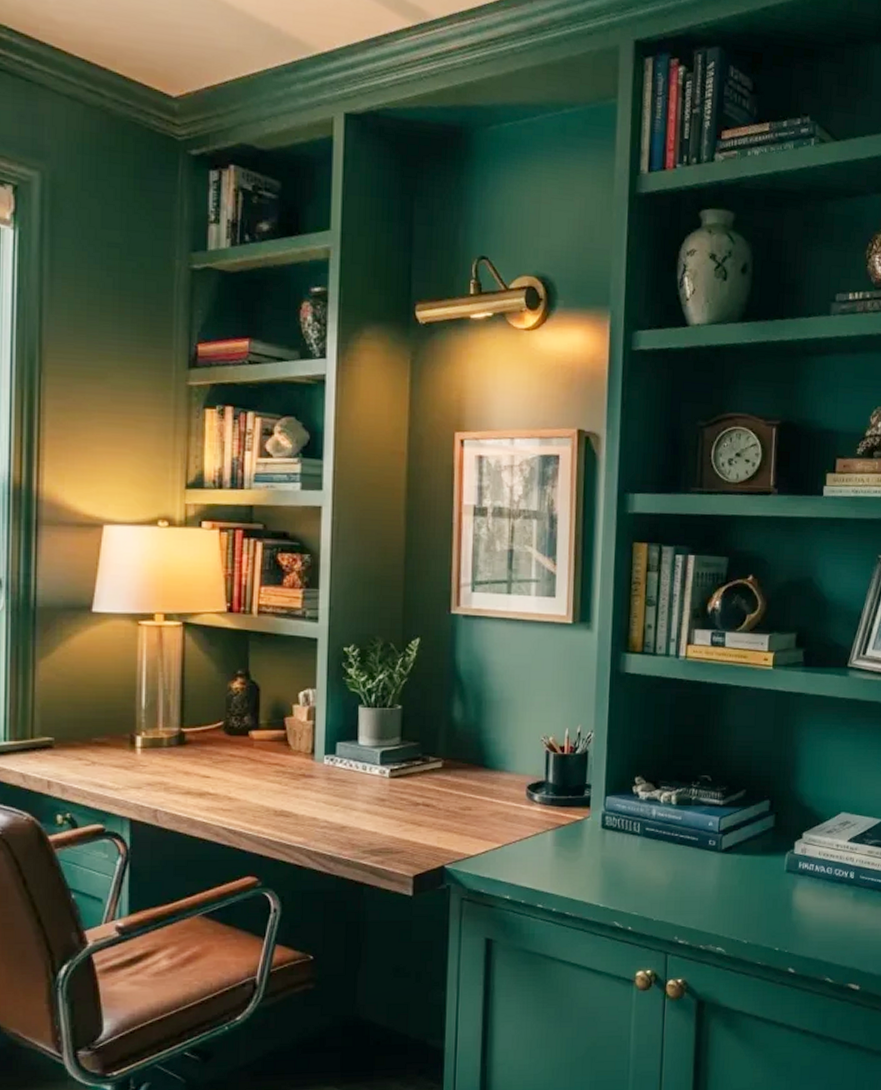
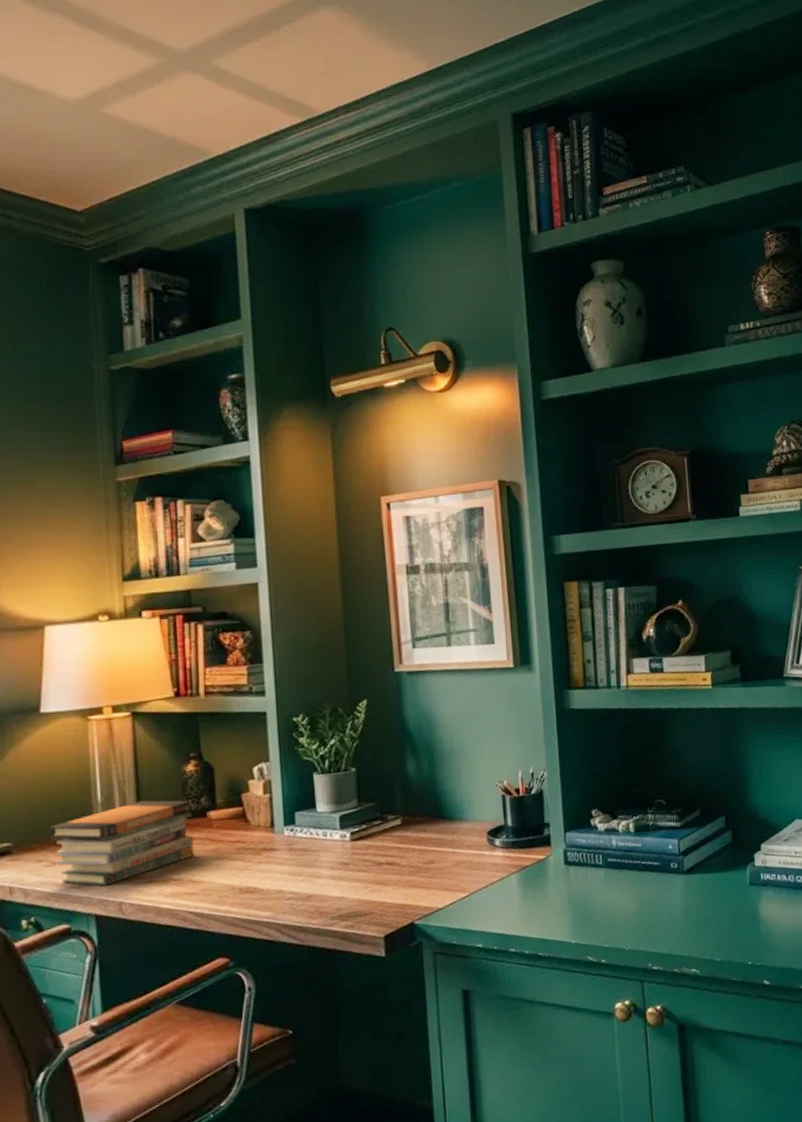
book stack: none [92,711,234,791] -> present [49,800,194,886]

